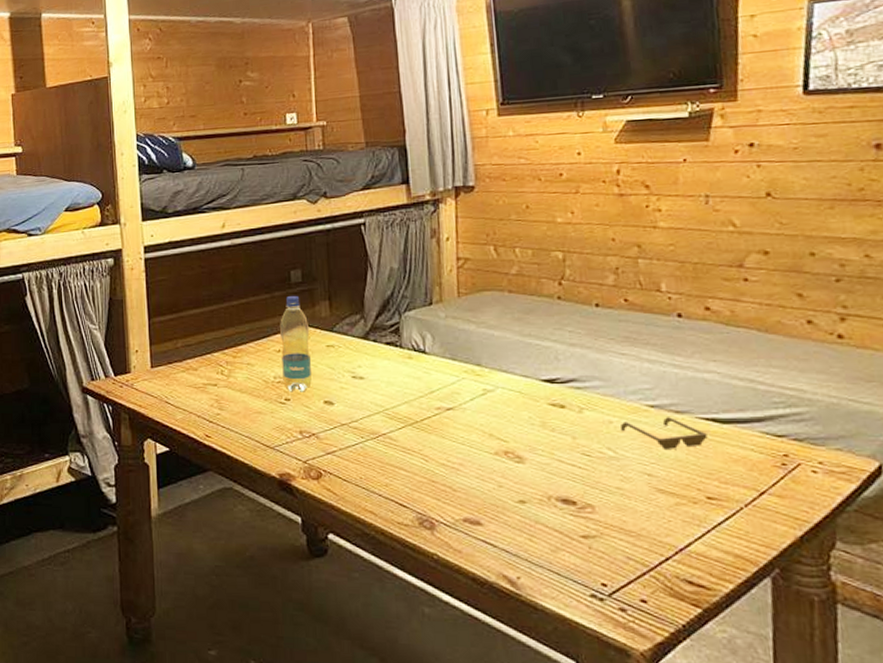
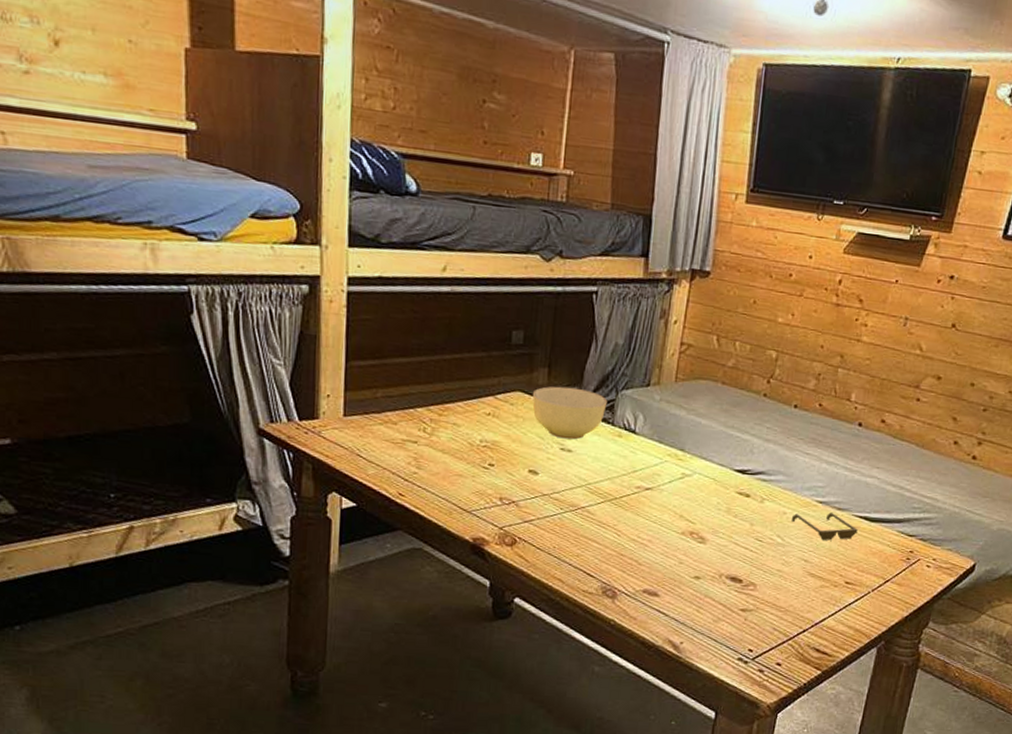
bottle: present [280,295,312,392] -> none [489,357,524,459]
bowl: none [317,315,392,367] -> present [532,386,608,440]

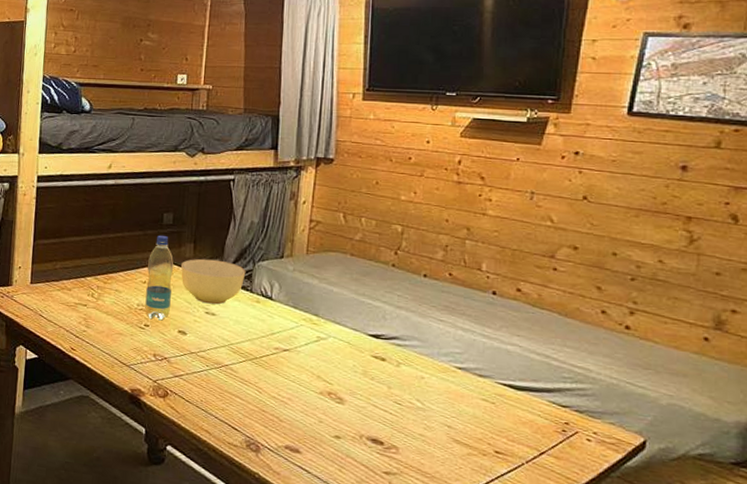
bottle: none [489,357,524,459] -> present [145,235,174,321]
glasses: present [792,513,858,541] -> none [431,379,503,408]

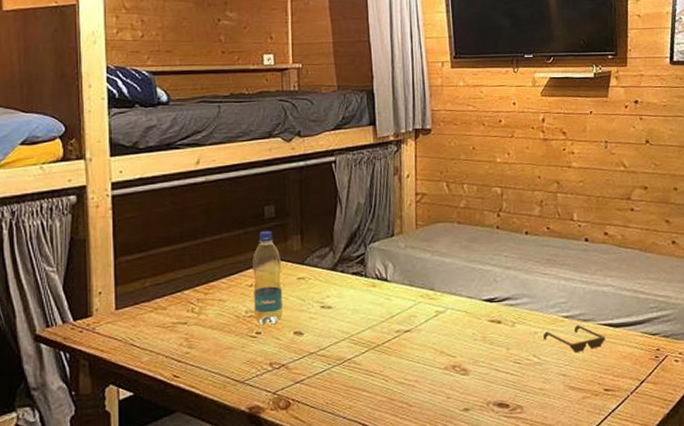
bowl: present [180,258,246,305] -> none [288,248,358,297]
glasses: none [431,379,503,408] -> present [543,325,605,354]

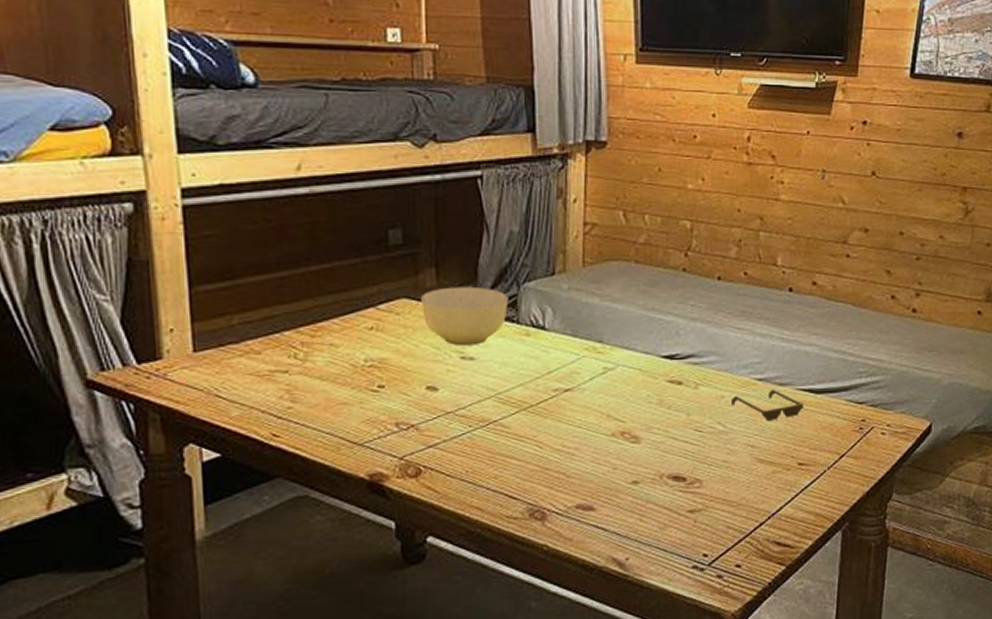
bottle: present [253,230,283,325] -> none [373,260,412,377]
bowl: none [288,248,358,297] -> present [420,286,509,346]

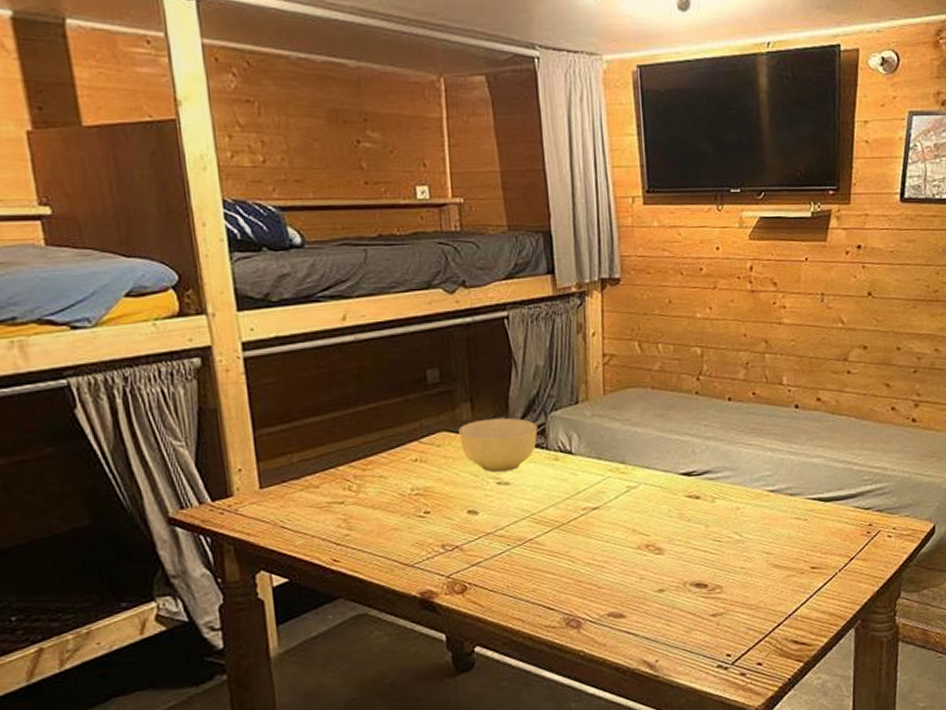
glasses: present [731,389,804,422] -> none [746,500,814,530]

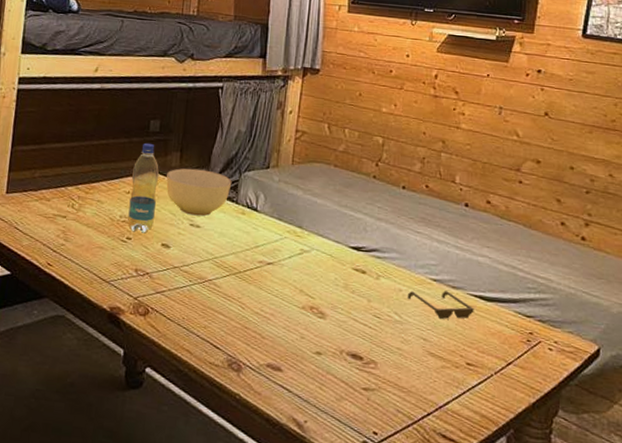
bottle: none [416,397,454,504] -> present [128,142,159,233]
glasses: none [746,500,814,530] -> present [408,291,474,320]

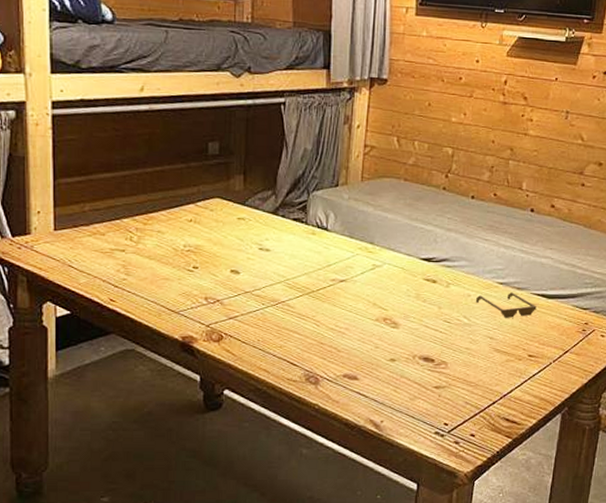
bottle: present [128,142,159,233] -> none [193,167,222,261]
bowl: present [166,168,232,216] -> none [230,191,300,240]

